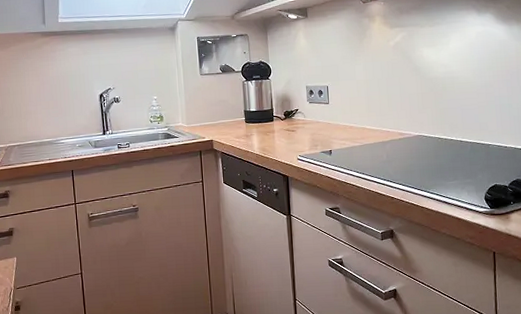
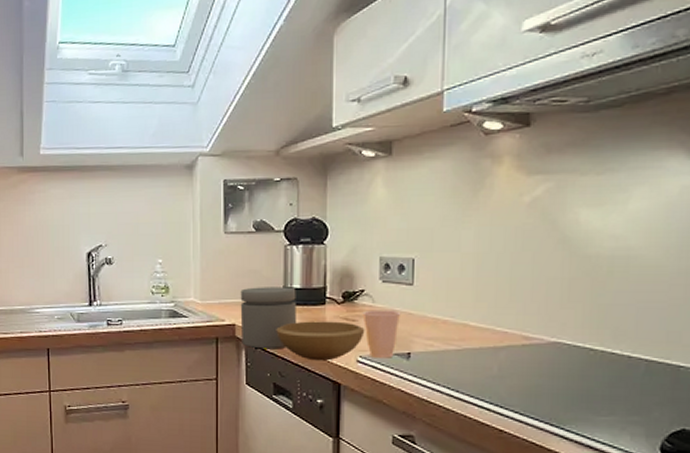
jar: none [214,110,256,157] -> present [240,287,297,350]
bowl: none [241,132,301,162] -> present [276,321,365,361]
cup: none [298,122,323,156] -> present [362,310,401,358]

